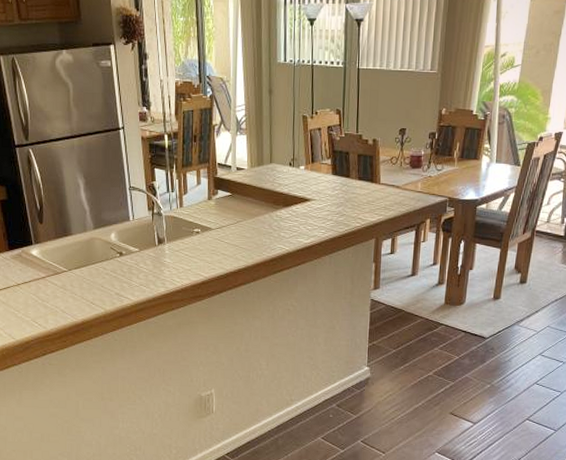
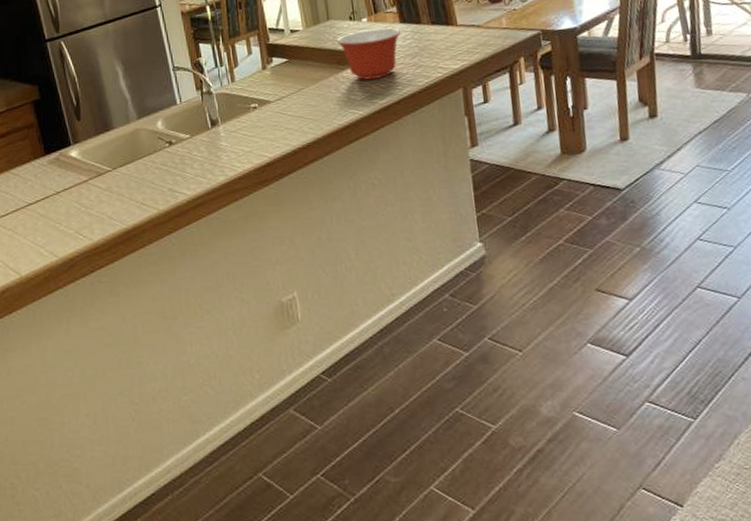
mixing bowl: none [275,176,332,221] -> present [336,27,402,80]

